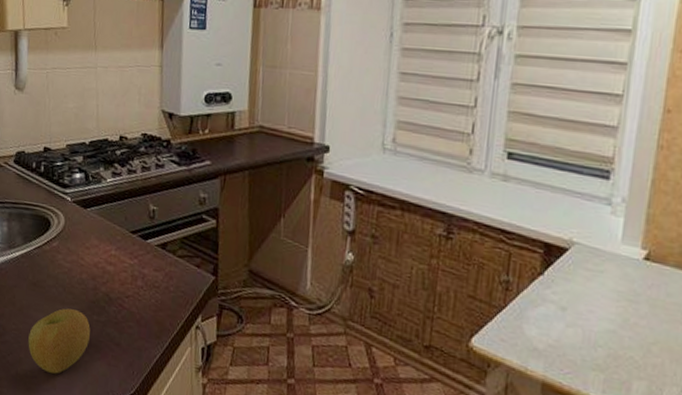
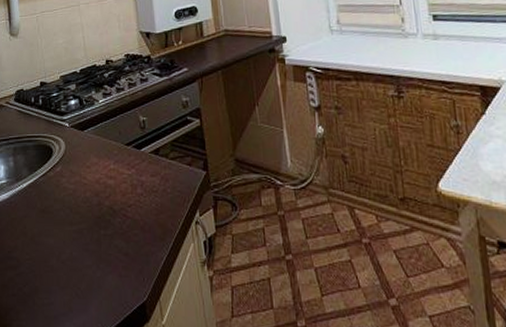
apple: present [28,308,91,374] -> none [42,228,99,296]

